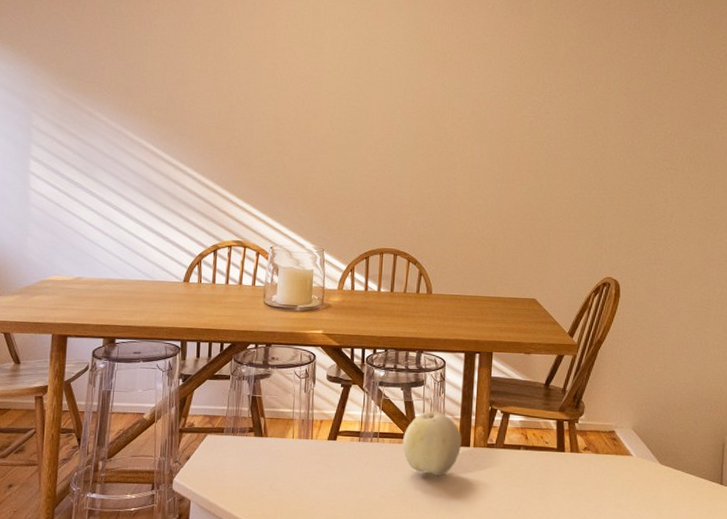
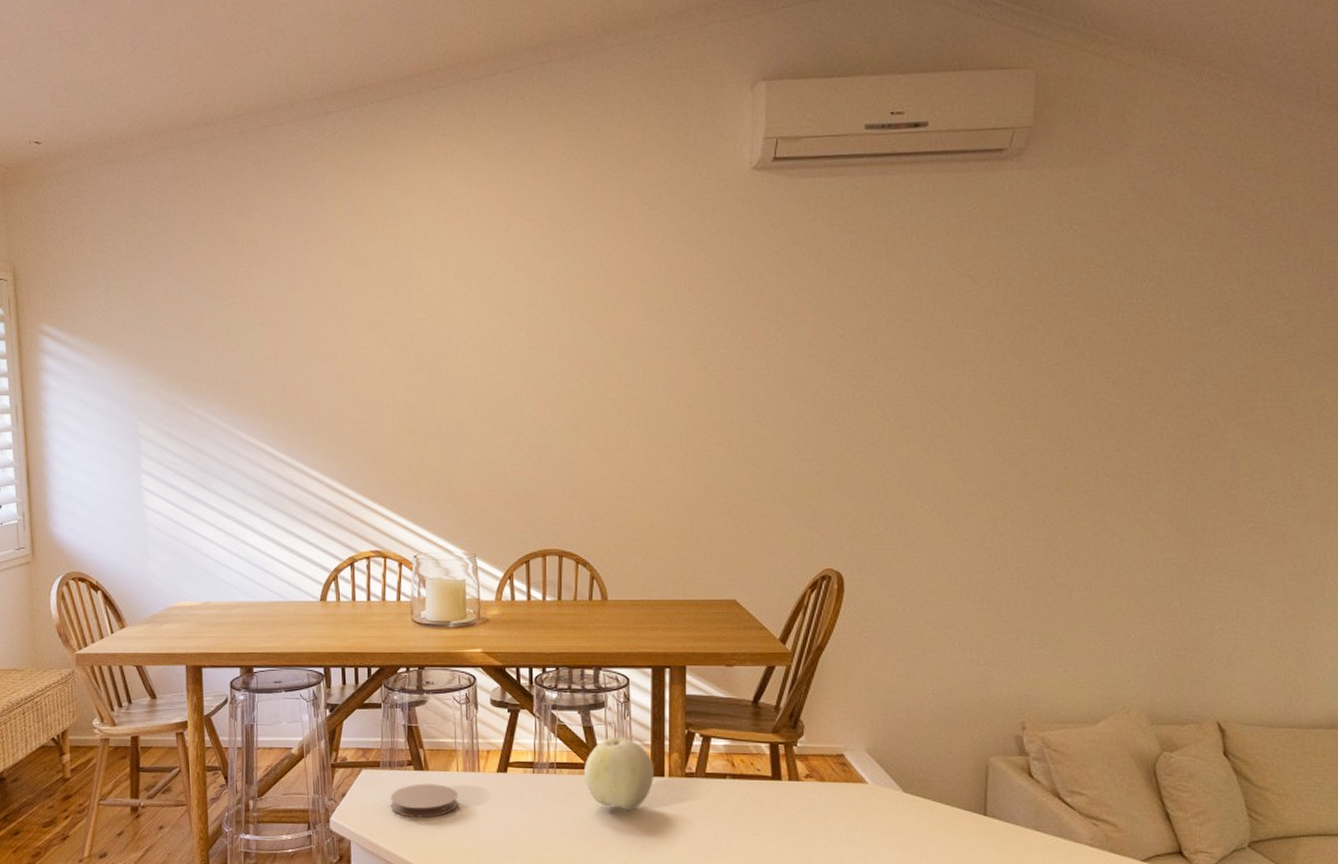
coaster: none [230,449,291,480] -> present [390,783,458,818]

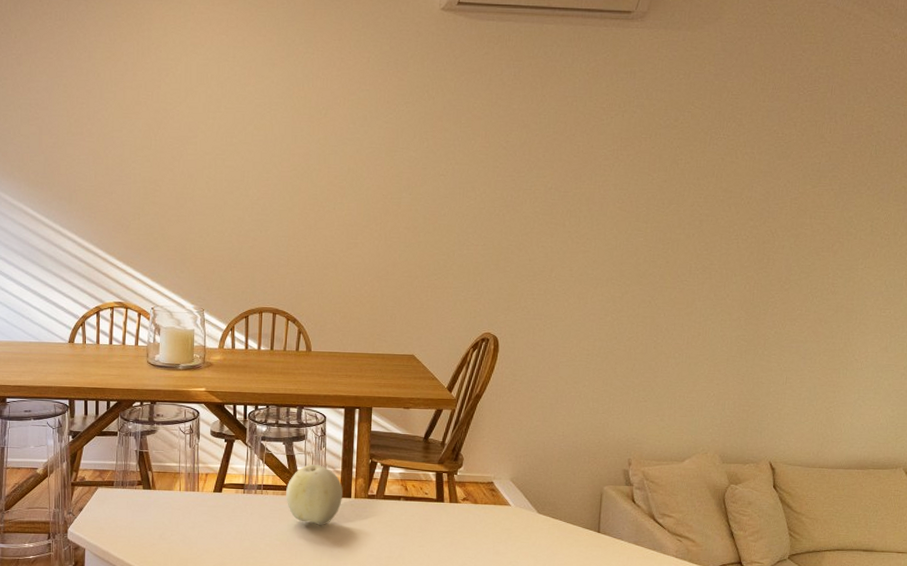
coaster: present [390,783,458,818] -> none [121,500,179,530]

